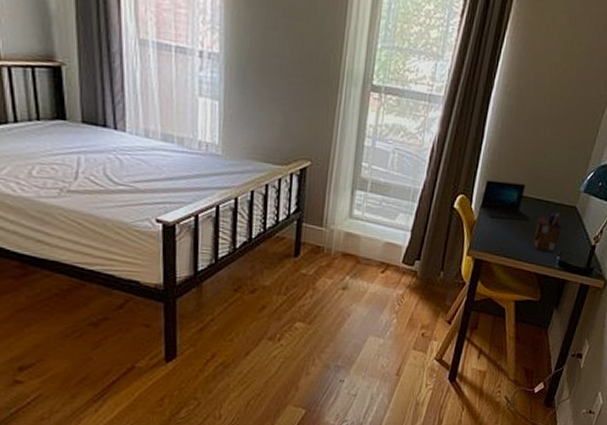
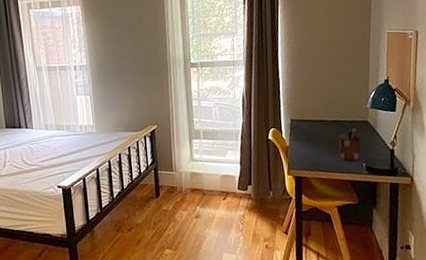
laptop: present [480,180,531,221] -> none [289,111,333,142]

